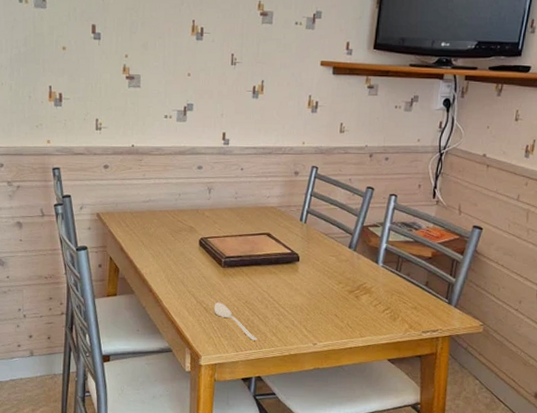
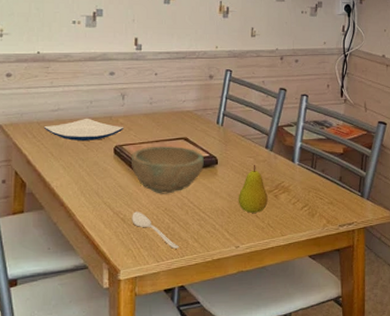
plate: none [136,210,209,232] -> present [43,118,123,141]
bowl: none [215,240,286,288] -> present [132,146,204,194]
fruit: none [318,263,349,312] -> present [238,164,268,213]

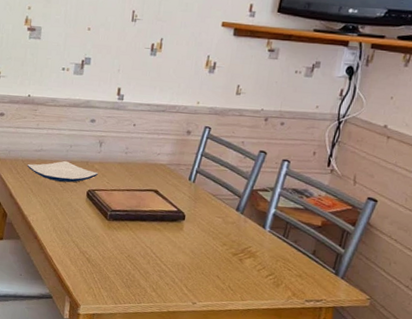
bowl: present [132,146,204,194] -> none [101,194,172,242]
spoon: present [132,212,179,249] -> none [96,254,137,295]
fruit: present [238,164,268,213] -> none [200,225,232,274]

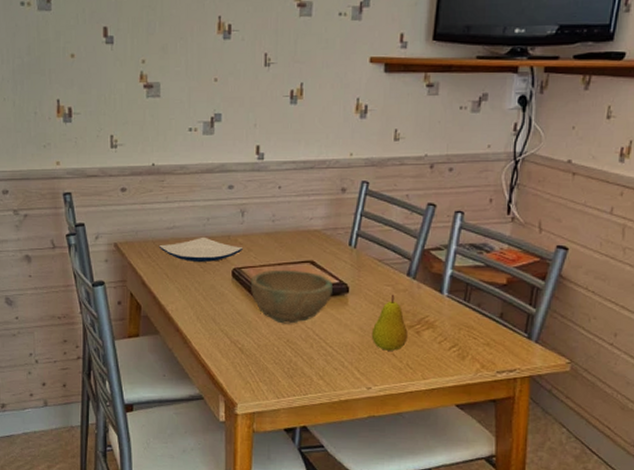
bowl: none [101,194,172,242] -> present [251,269,333,324]
fruit: none [200,225,232,274] -> present [371,294,408,351]

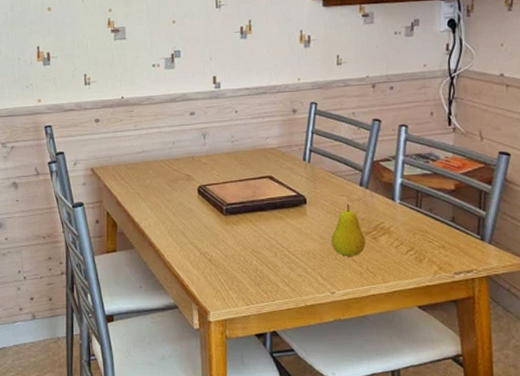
plate: present [158,236,242,262] -> none [130,158,206,182]
bowl: present [251,269,333,324] -> none [216,185,291,235]

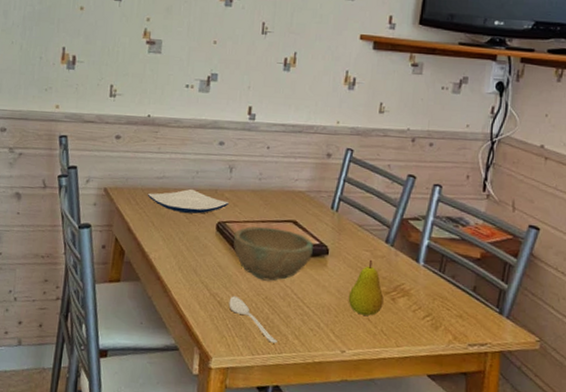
plate: none [130,158,206,182] -> present [147,188,228,214]
bowl: none [216,185,291,235] -> present [234,226,313,281]
spoon: none [219,253,269,292] -> present [229,296,277,343]

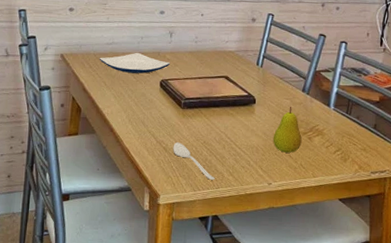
bowl: present [234,226,313,281] -> none [175,82,243,128]

